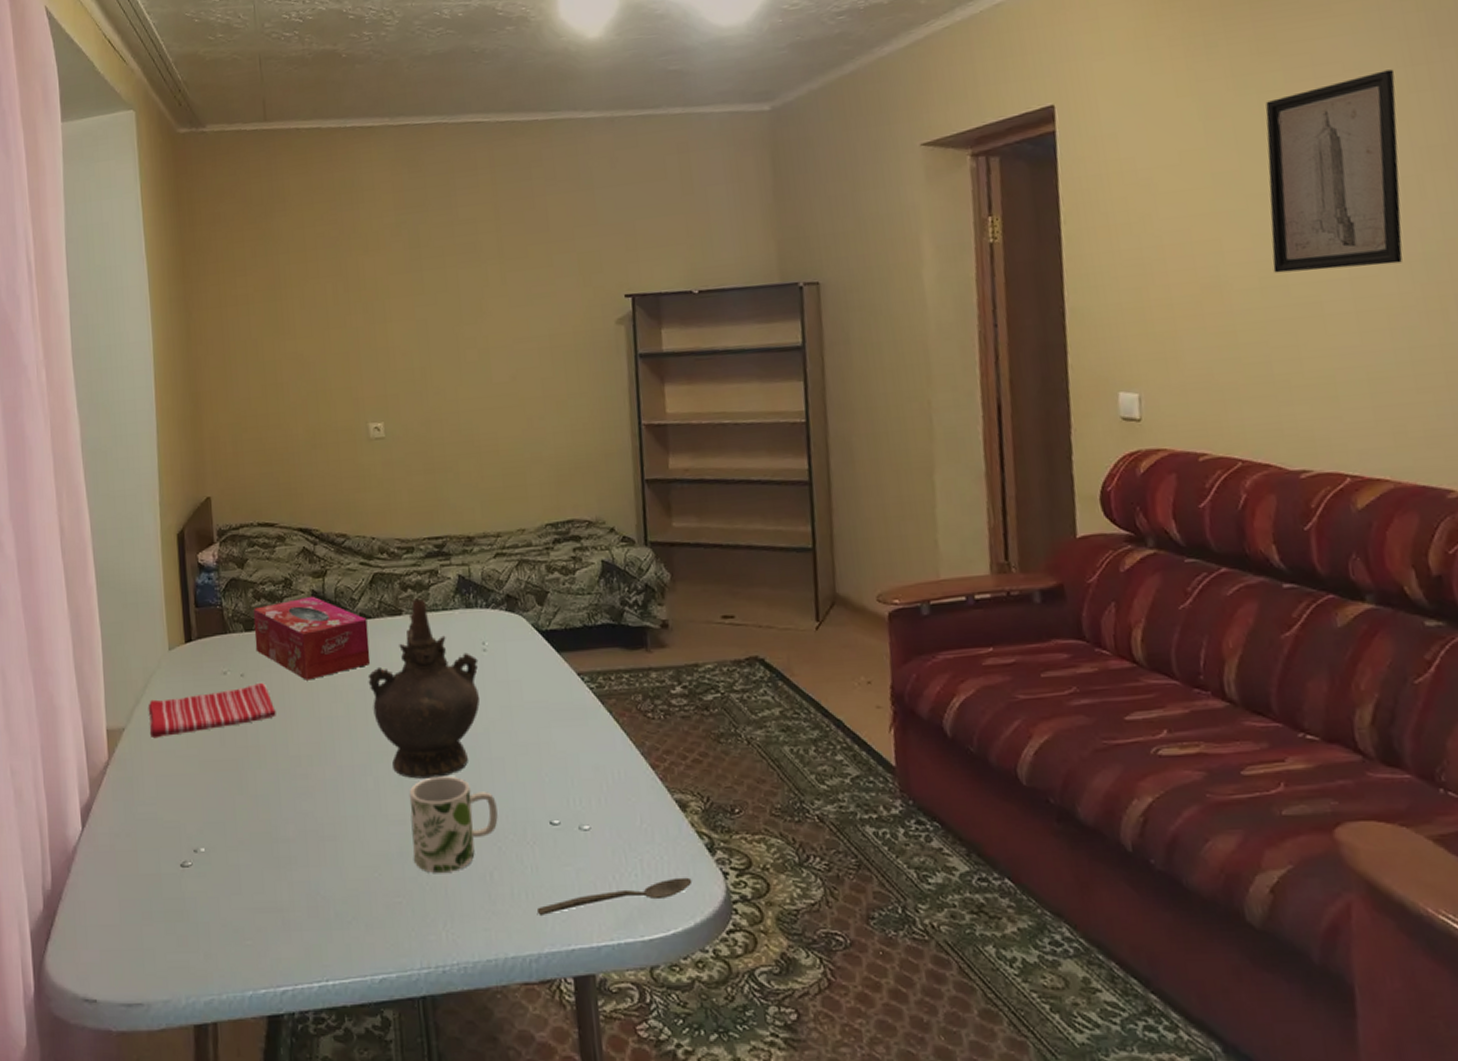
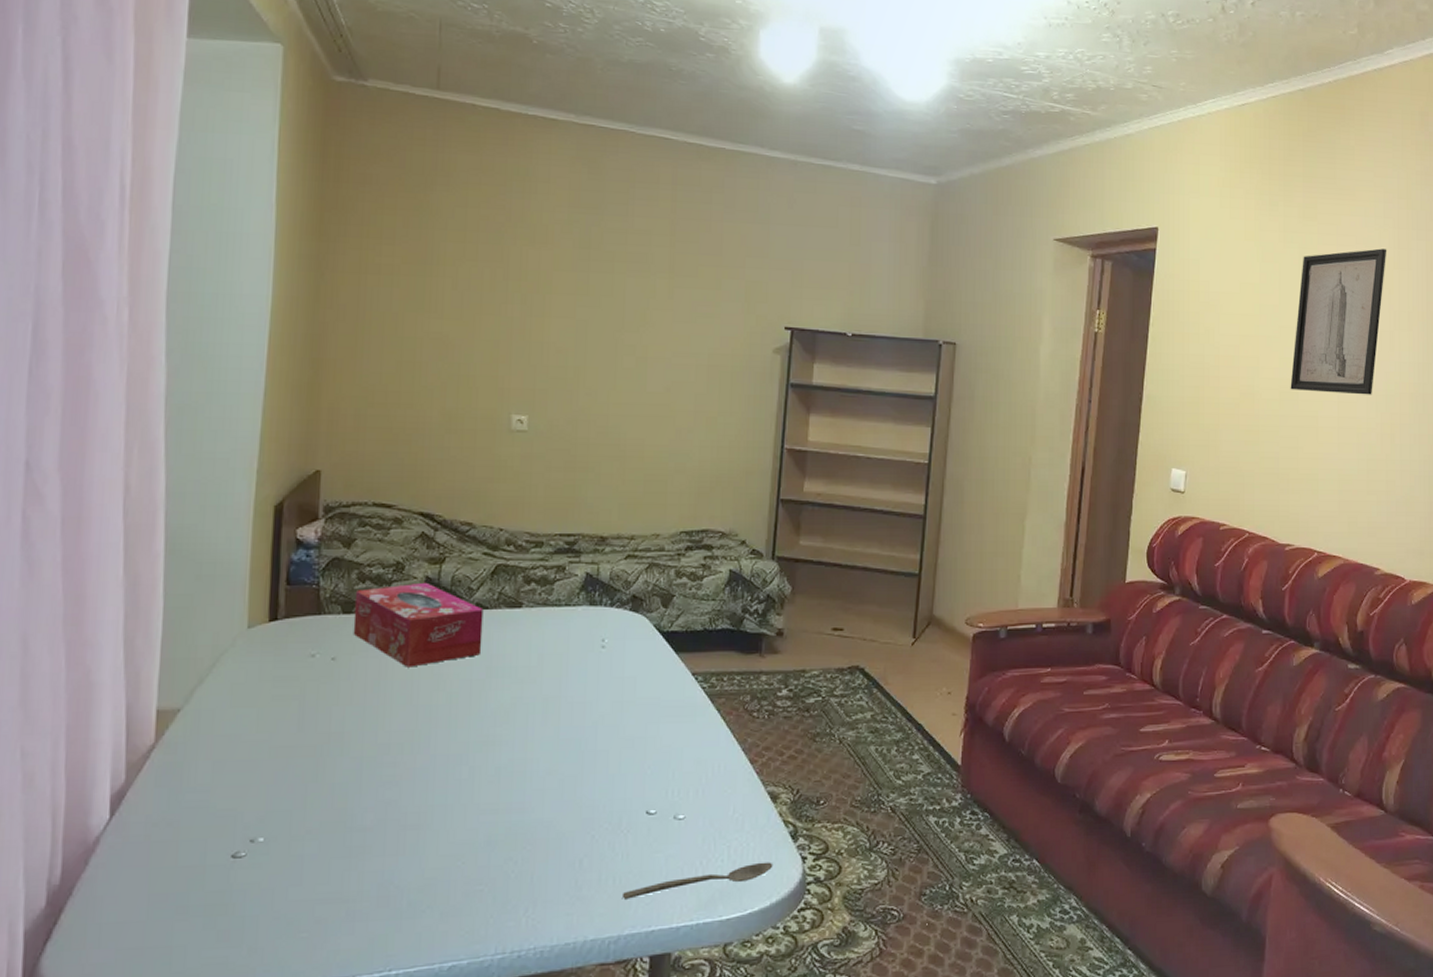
dish towel: present [148,683,276,739] -> none [213,668,368,722]
ceremonial vessel: present [368,598,480,779] -> none [476,592,596,769]
mug: present [409,776,498,873] -> none [502,766,595,861]

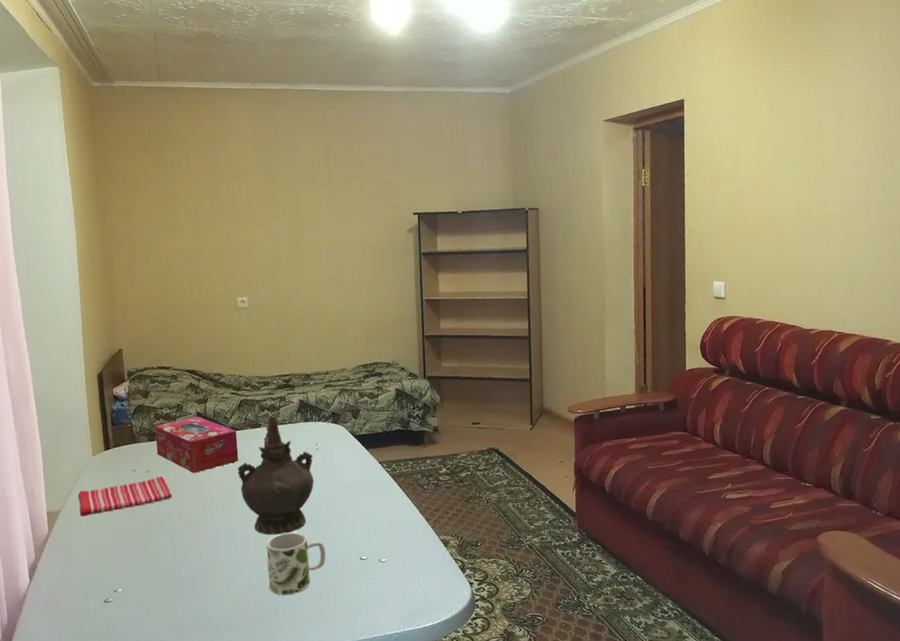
dish towel: none [213,668,368,722] -> present [77,476,172,517]
ceremonial vessel: none [476,592,596,769] -> present [237,416,314,535]
mug: none [502,766,595,861] -> present [266,532,326,595]
spoon: present [621,862,773,899] -> none [351,587,451,617]
wall art: present [1290,248,1387,395] -> none [803,88,875,210]

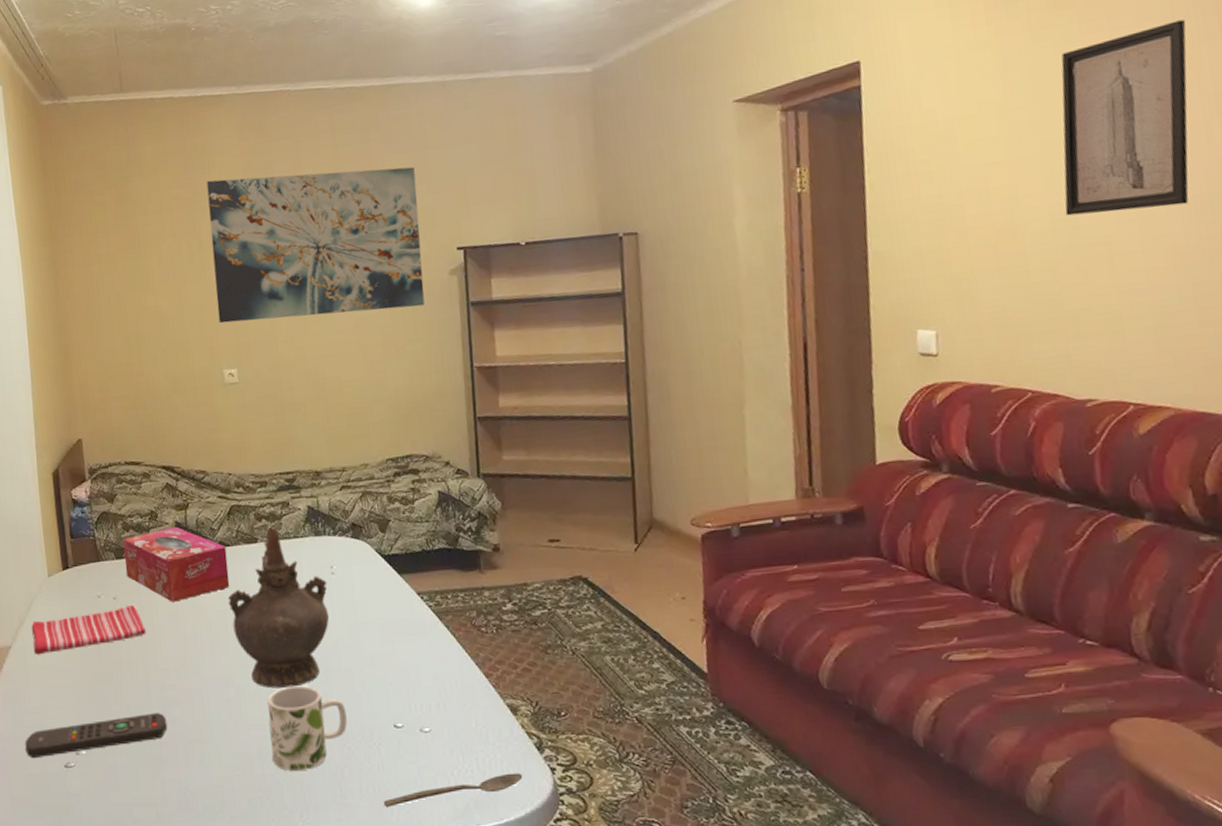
remote control: none [71,557,188,597] -> present [25,713,168,759]
wall art: none [226,152,389,263] -> present [206,166,425,324]
spoon: none [351,587,451,617] -> present [383,773,523,807]
wall art: none [803,88,875,210] -> present [1061,19,1189,216]

